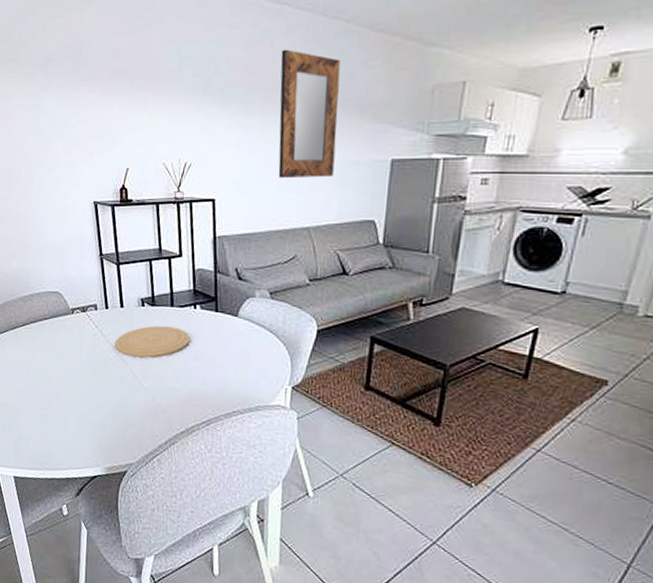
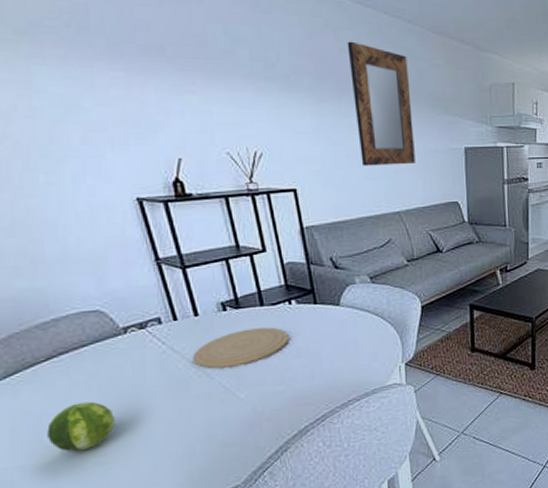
fruit: none [16,363,57,402] -> present [47,401,115,452]

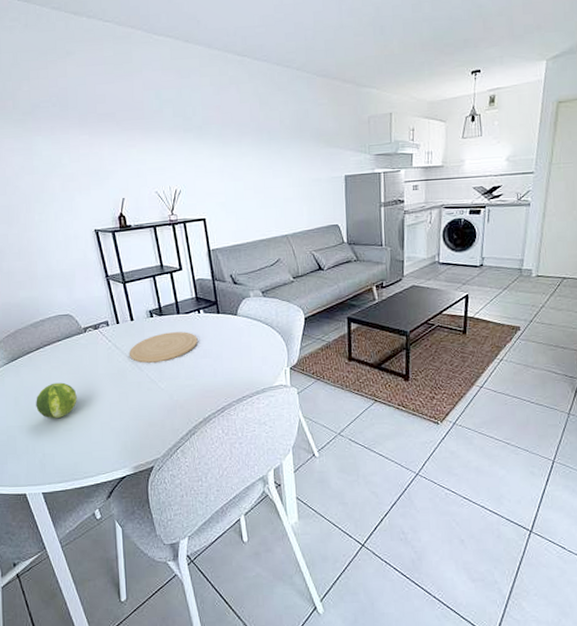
home mirror: present [347,41,416,166] -> none [246,92,301,197]

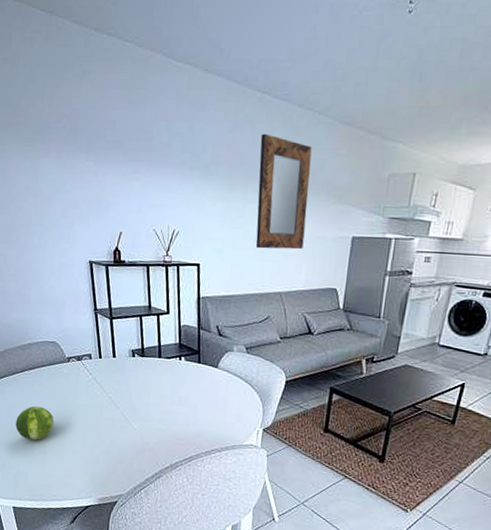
plate: present [130,332,198,363] -> none [108,374,176,403]
home mirror: none [246,92,301,197] -> present [255,133,312,250]

